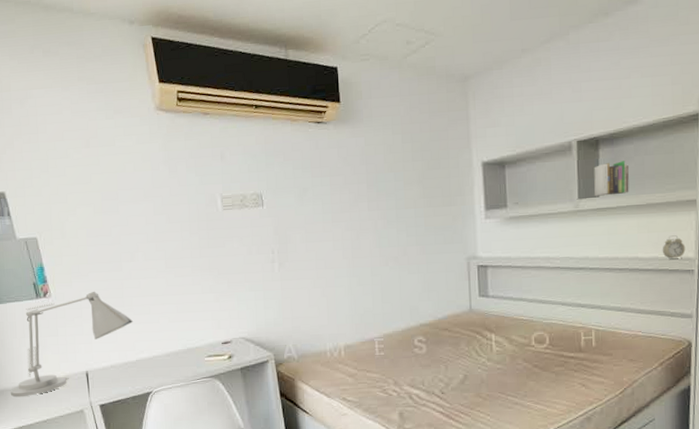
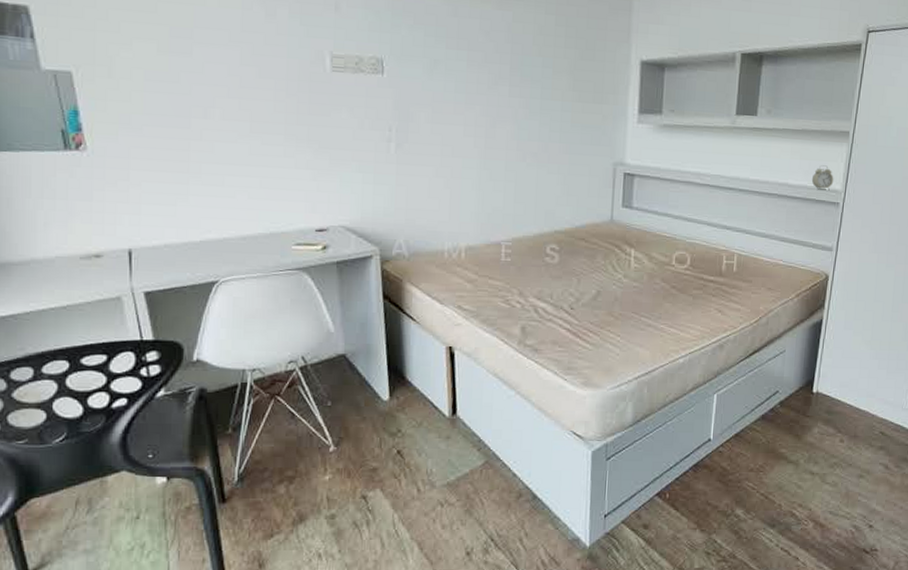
desk lamp: present [10,291,134,398] -> none [15,149,201,275]
books: present [594,161,630,196] -> none [753,81,790,116]

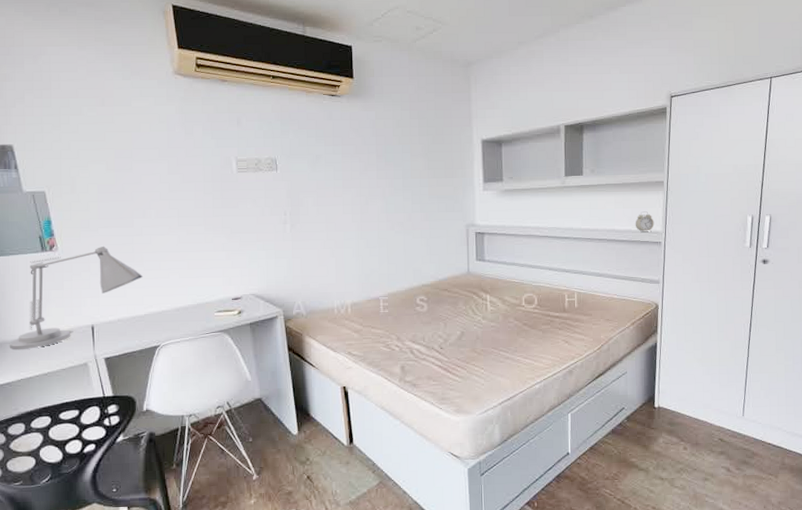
desk lamp: none [15,149,201,275] -> present [9,246,143,350]

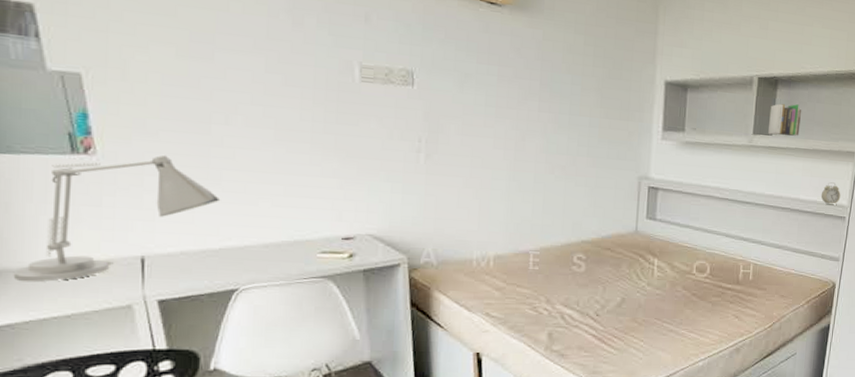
books: none [578,145,609,175] -> present [768,103,802,136]

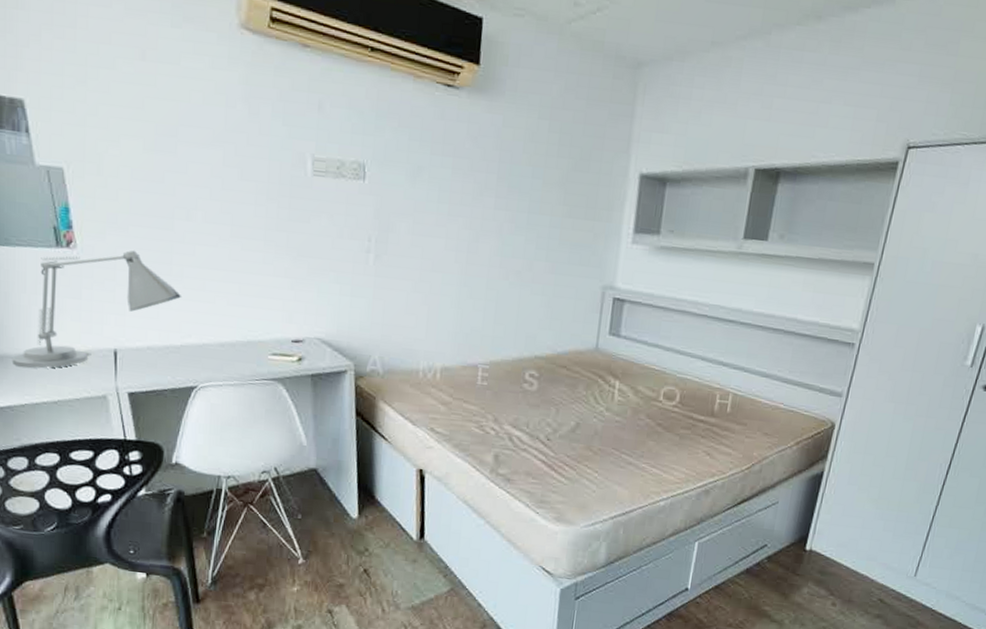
books: present [768,103,802,136] -> none [763,201,809,242]
alarm clock: present [821,182,841,205] -> none [824,300,851,328]

